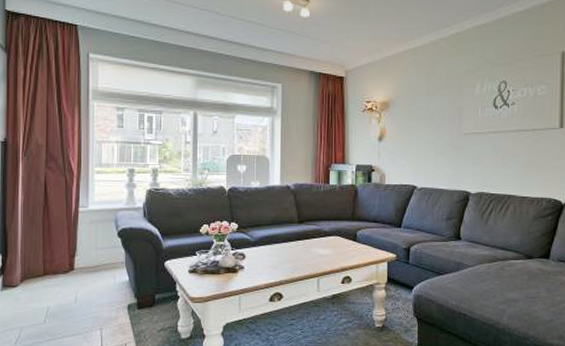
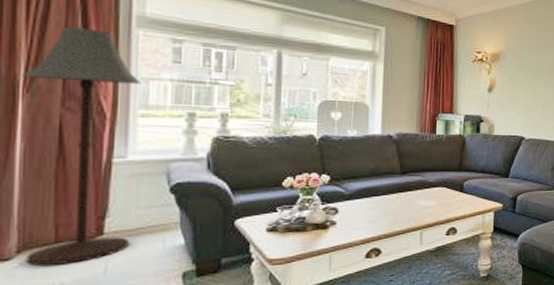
floor lamp: none [22,102,96,293] -> present [22,26,141,267]

